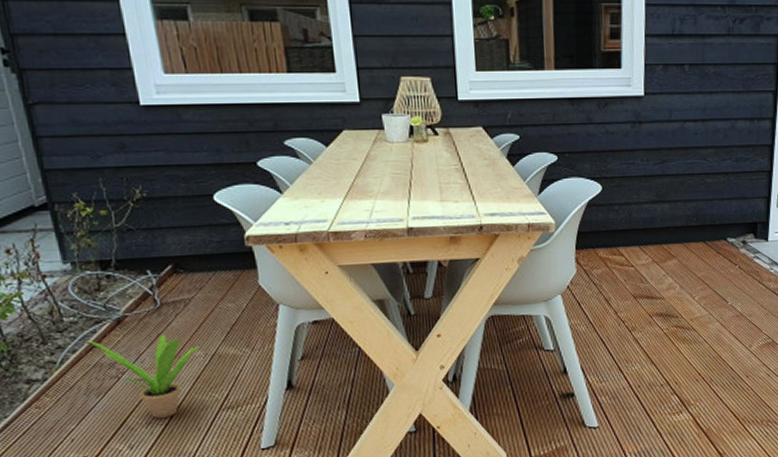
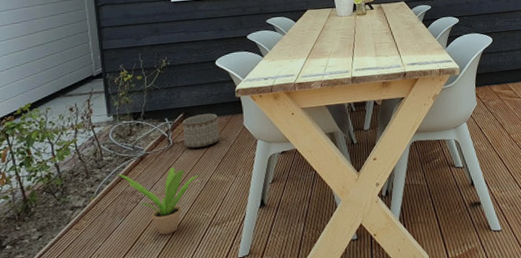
planter: none [172,266,226,312] -> present [183,113,219,148]

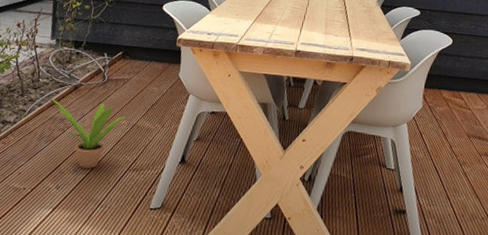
planter: present [183,113,219,148] -> none [118,56,156,90]

